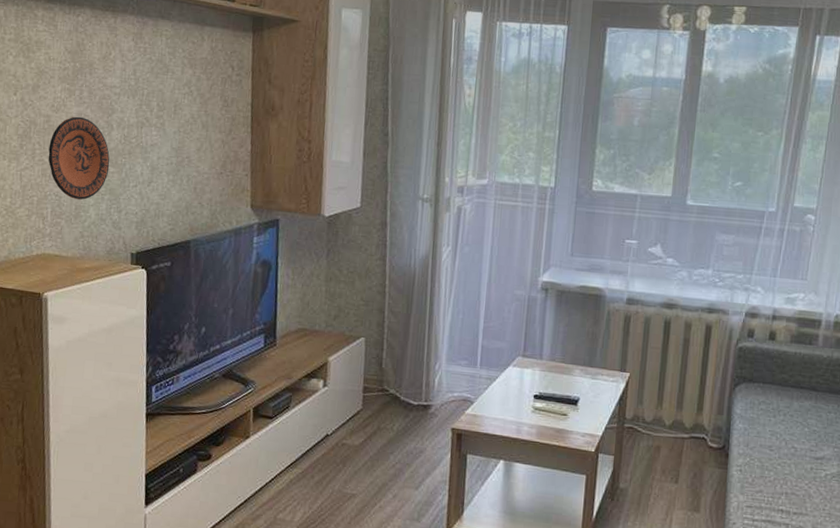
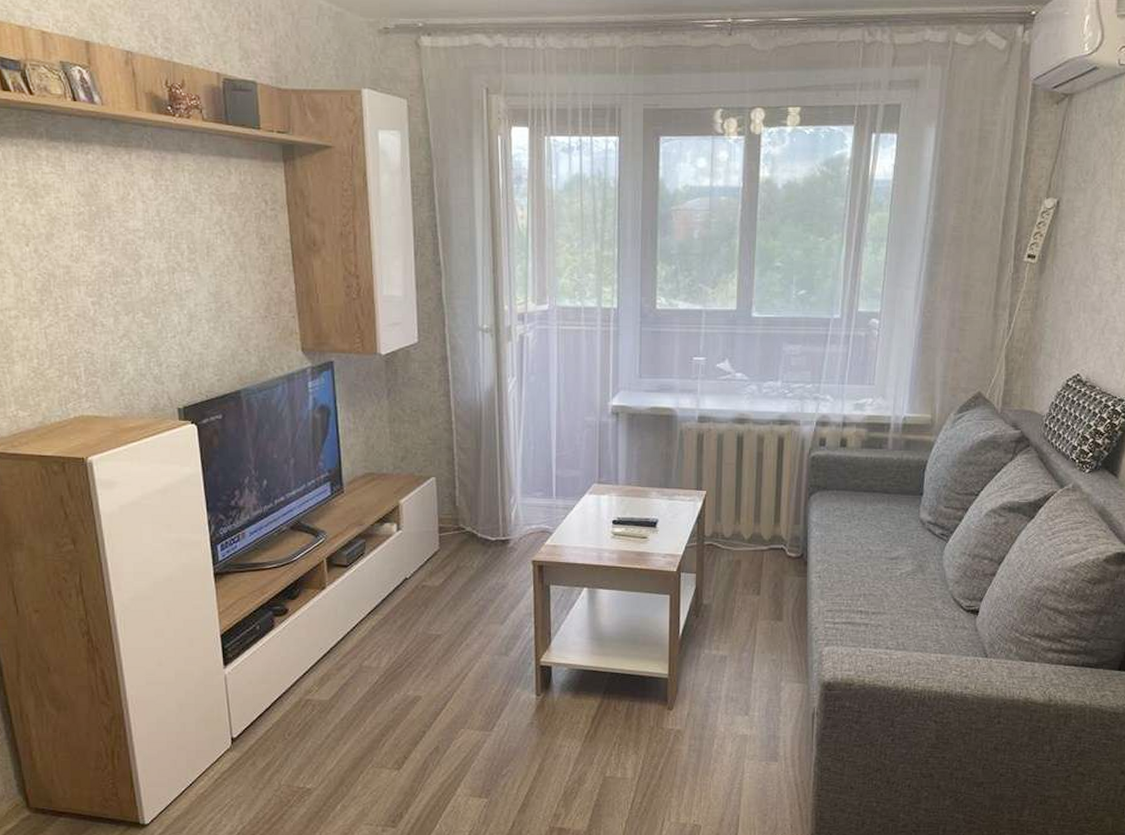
decorative plate: present [48,116,110,200] -> none [73,265,143,356]

